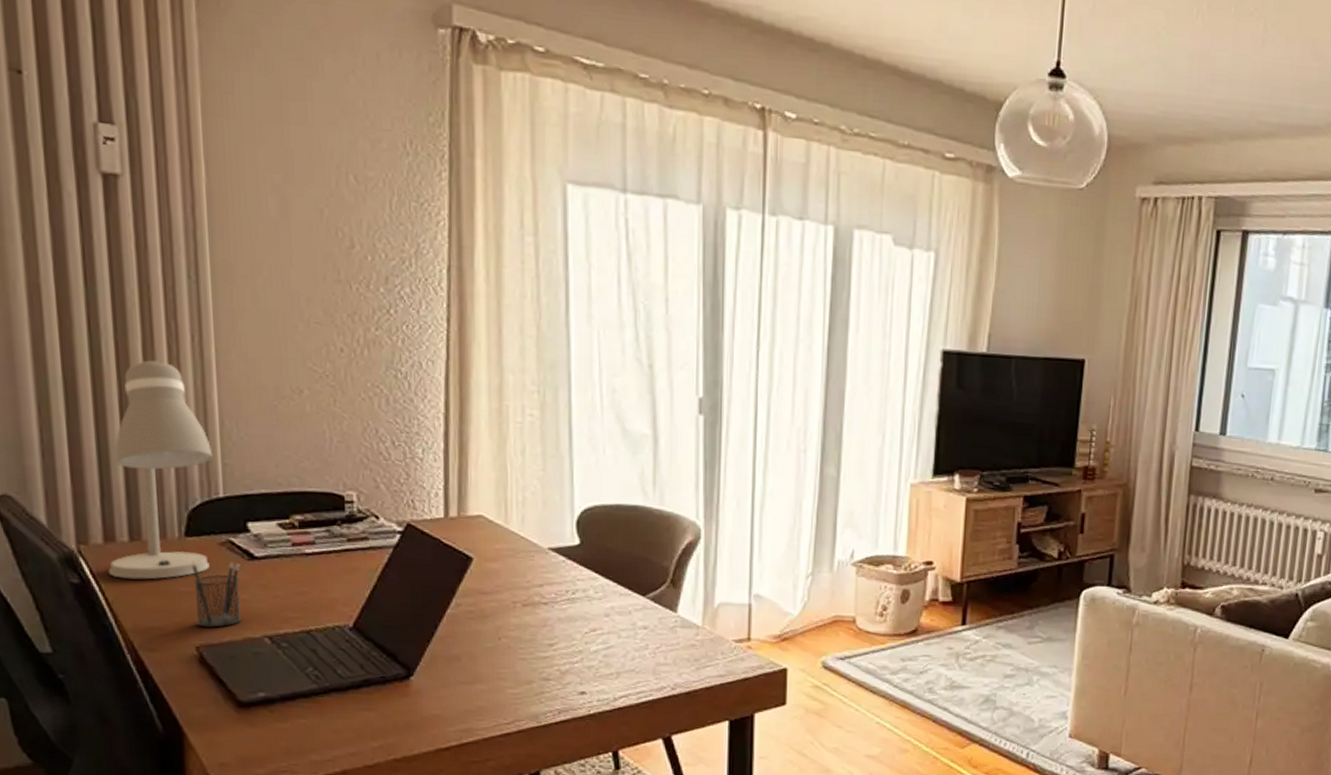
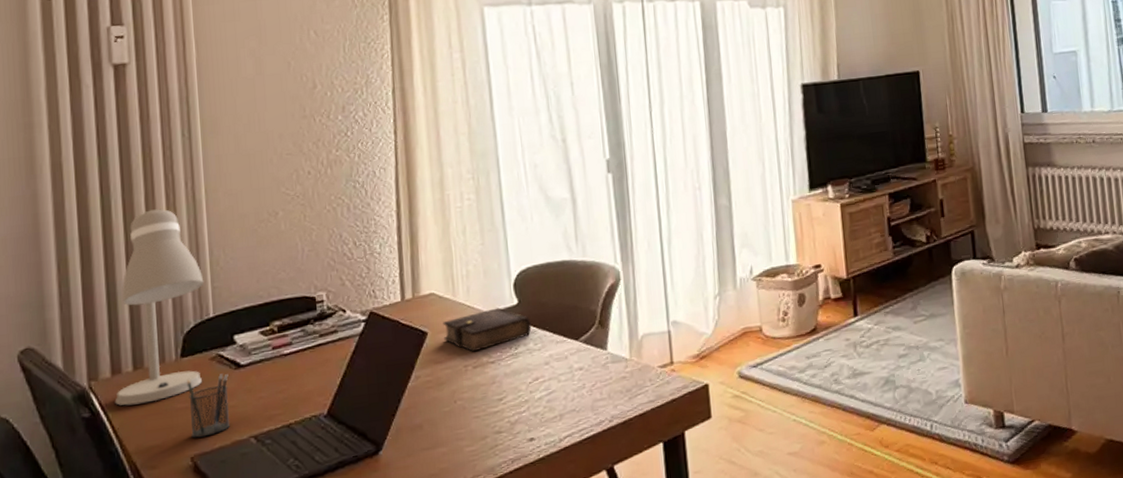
book: none [491,544,593,589] -> present [443,307,532,352]

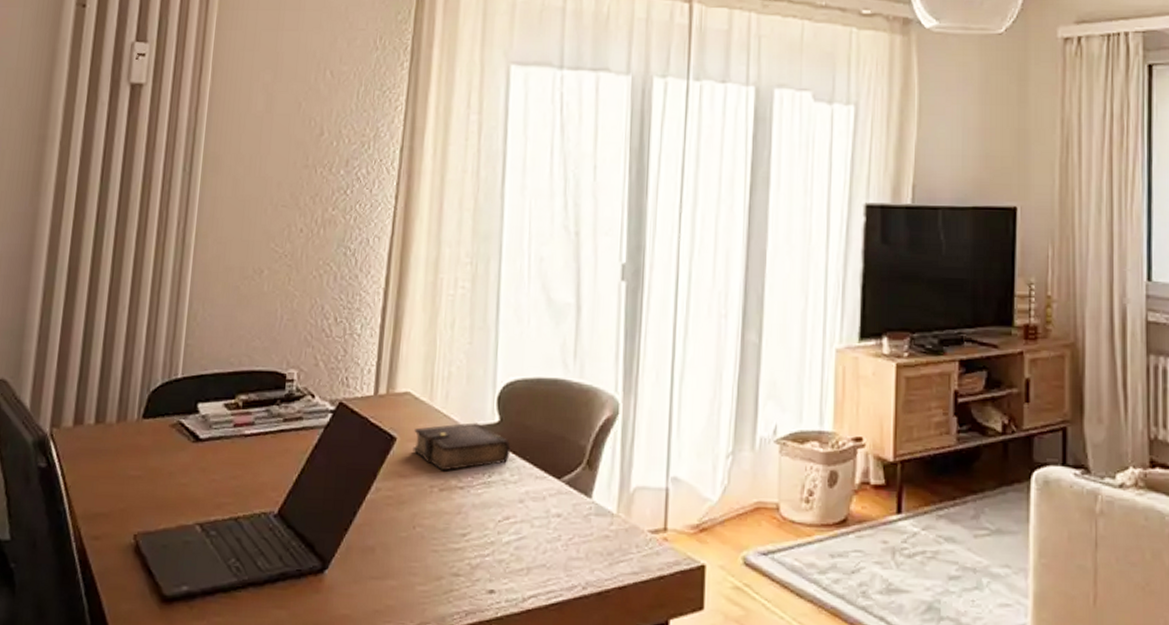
desk lamp: present [115,209,204,406] -> none [71,247,179,463]
pencil holder: present [186,373,231,438] -> none [138,444,186,515]

